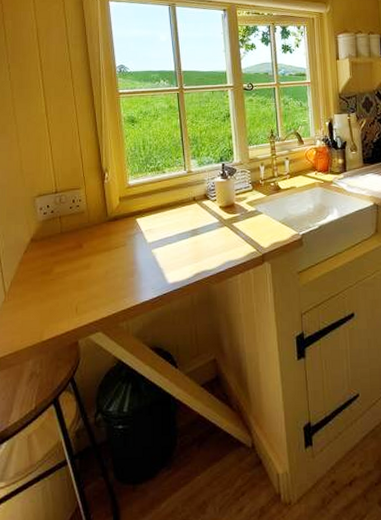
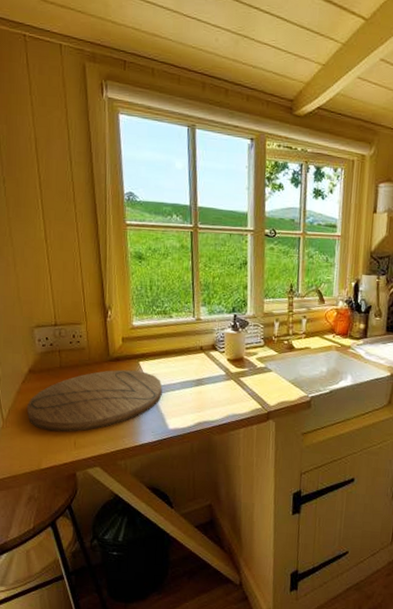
cutting board: none [28,228,160,300] -> present [26,369,162,433]

